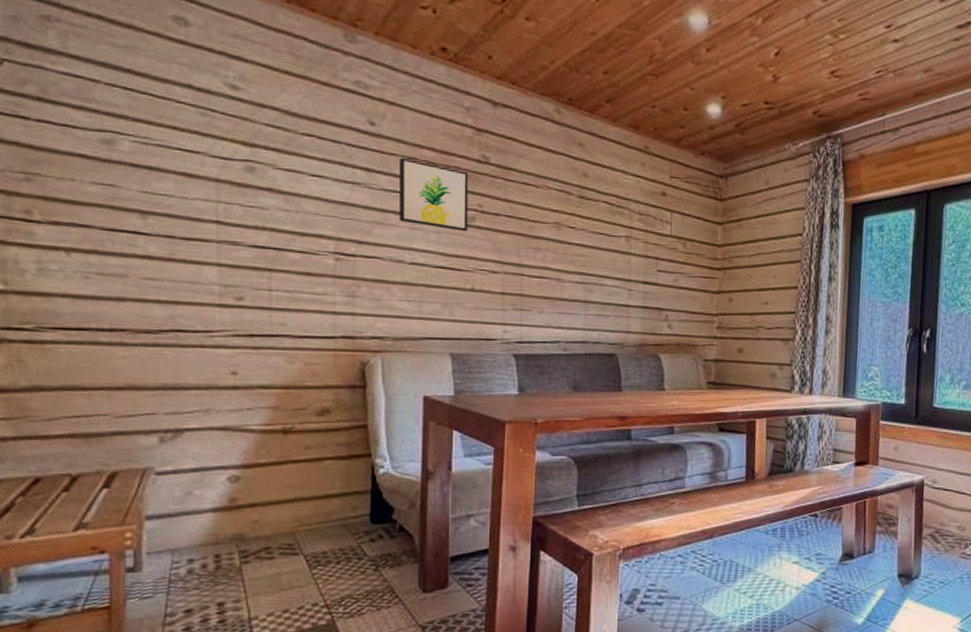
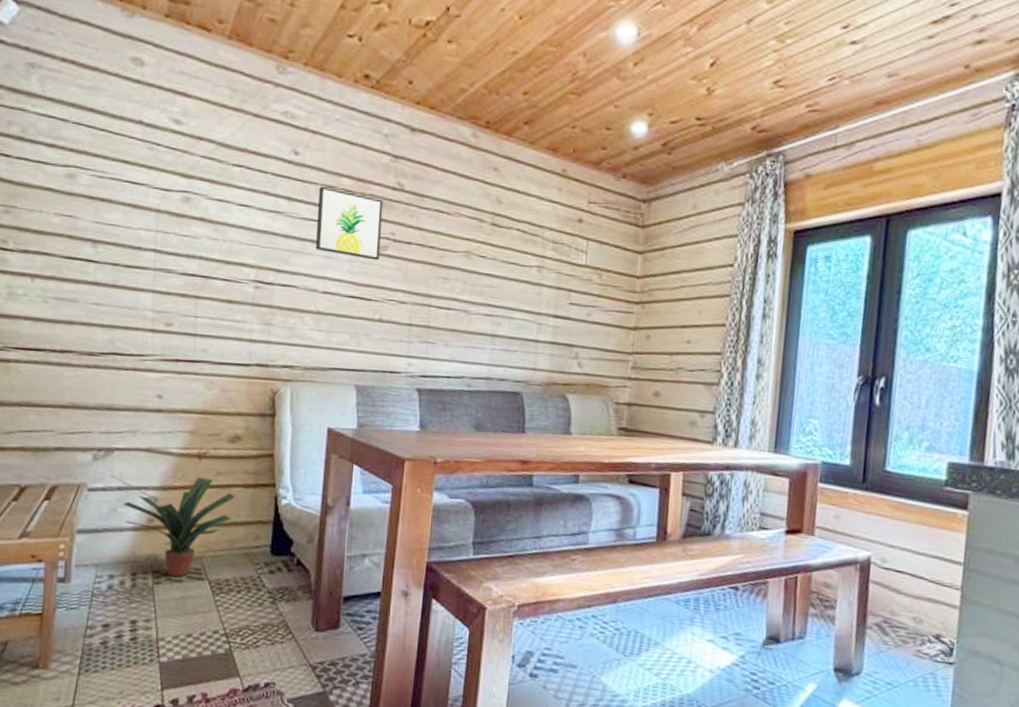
potted plant: none [181,452,327,555] -> present [110,476,235,577]

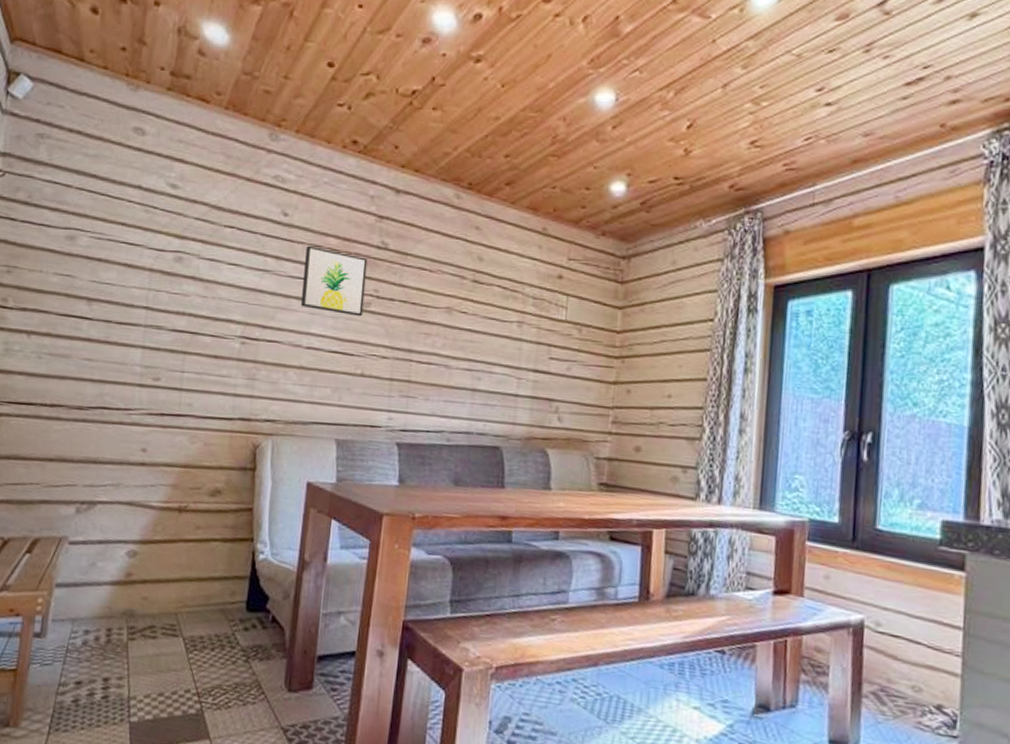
potted plant: present [110,476,235,577] -> none [91,529,212,634]

